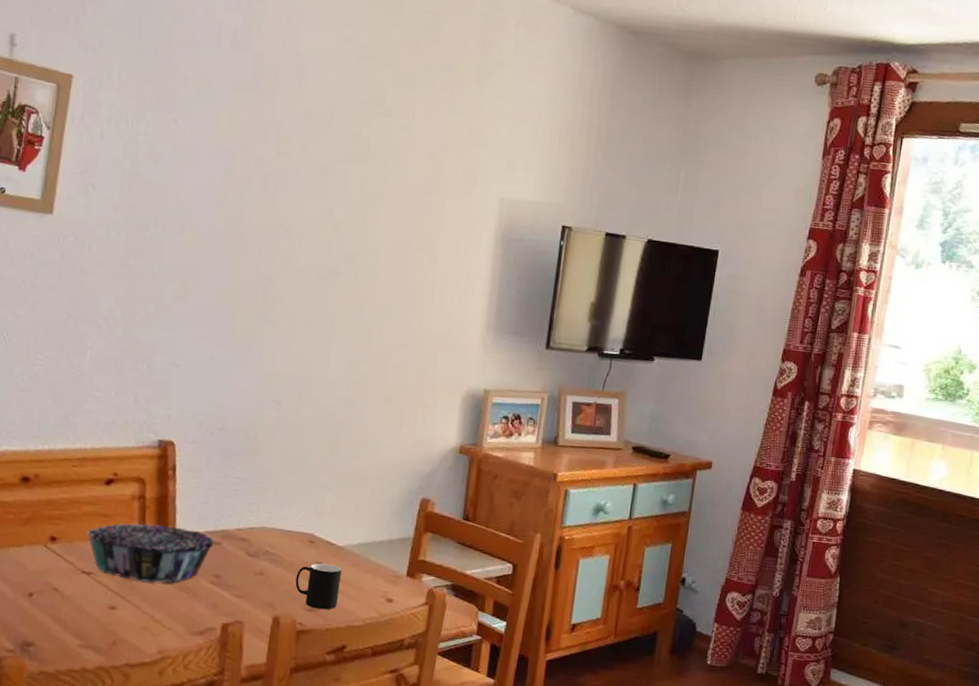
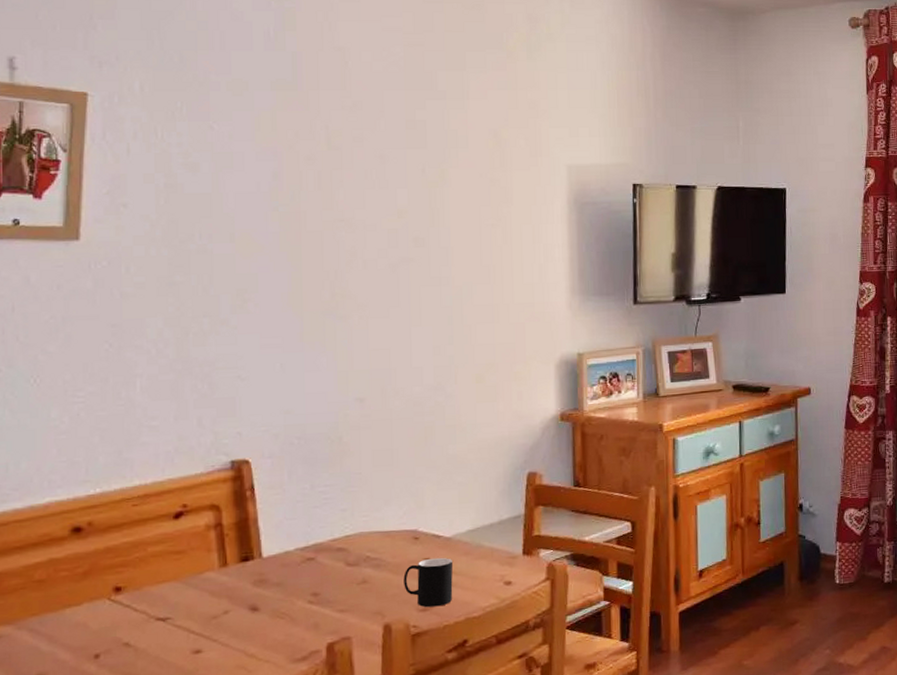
decorative bowl: present [86,523,215,583] -> none [156,550,308,618]

